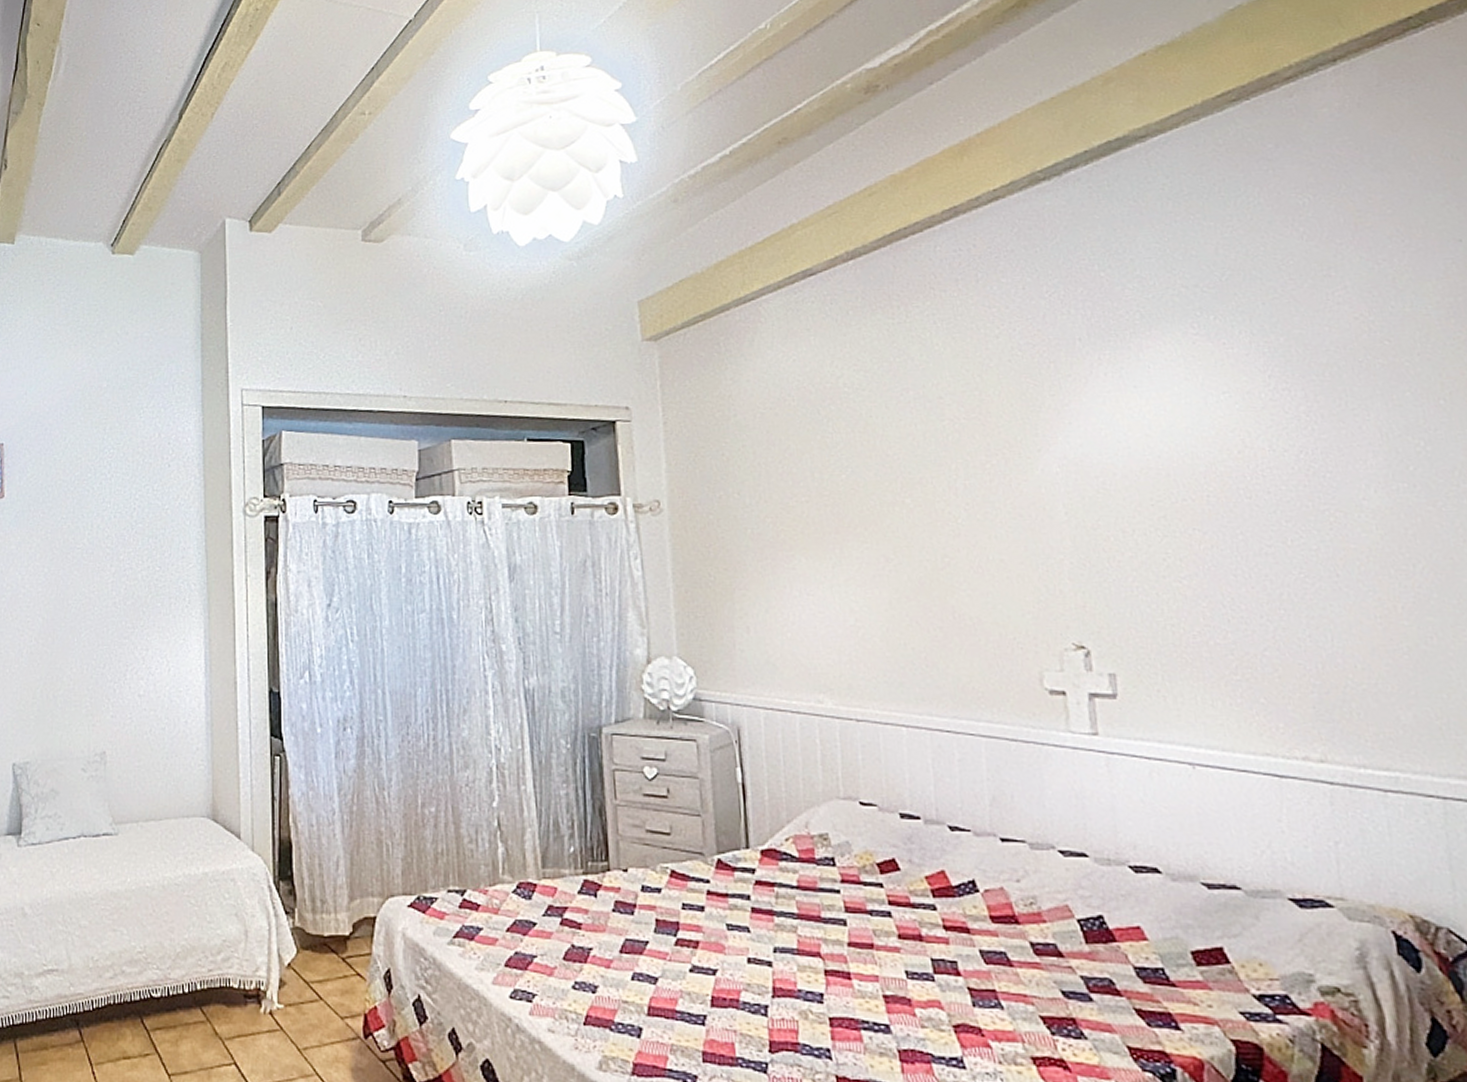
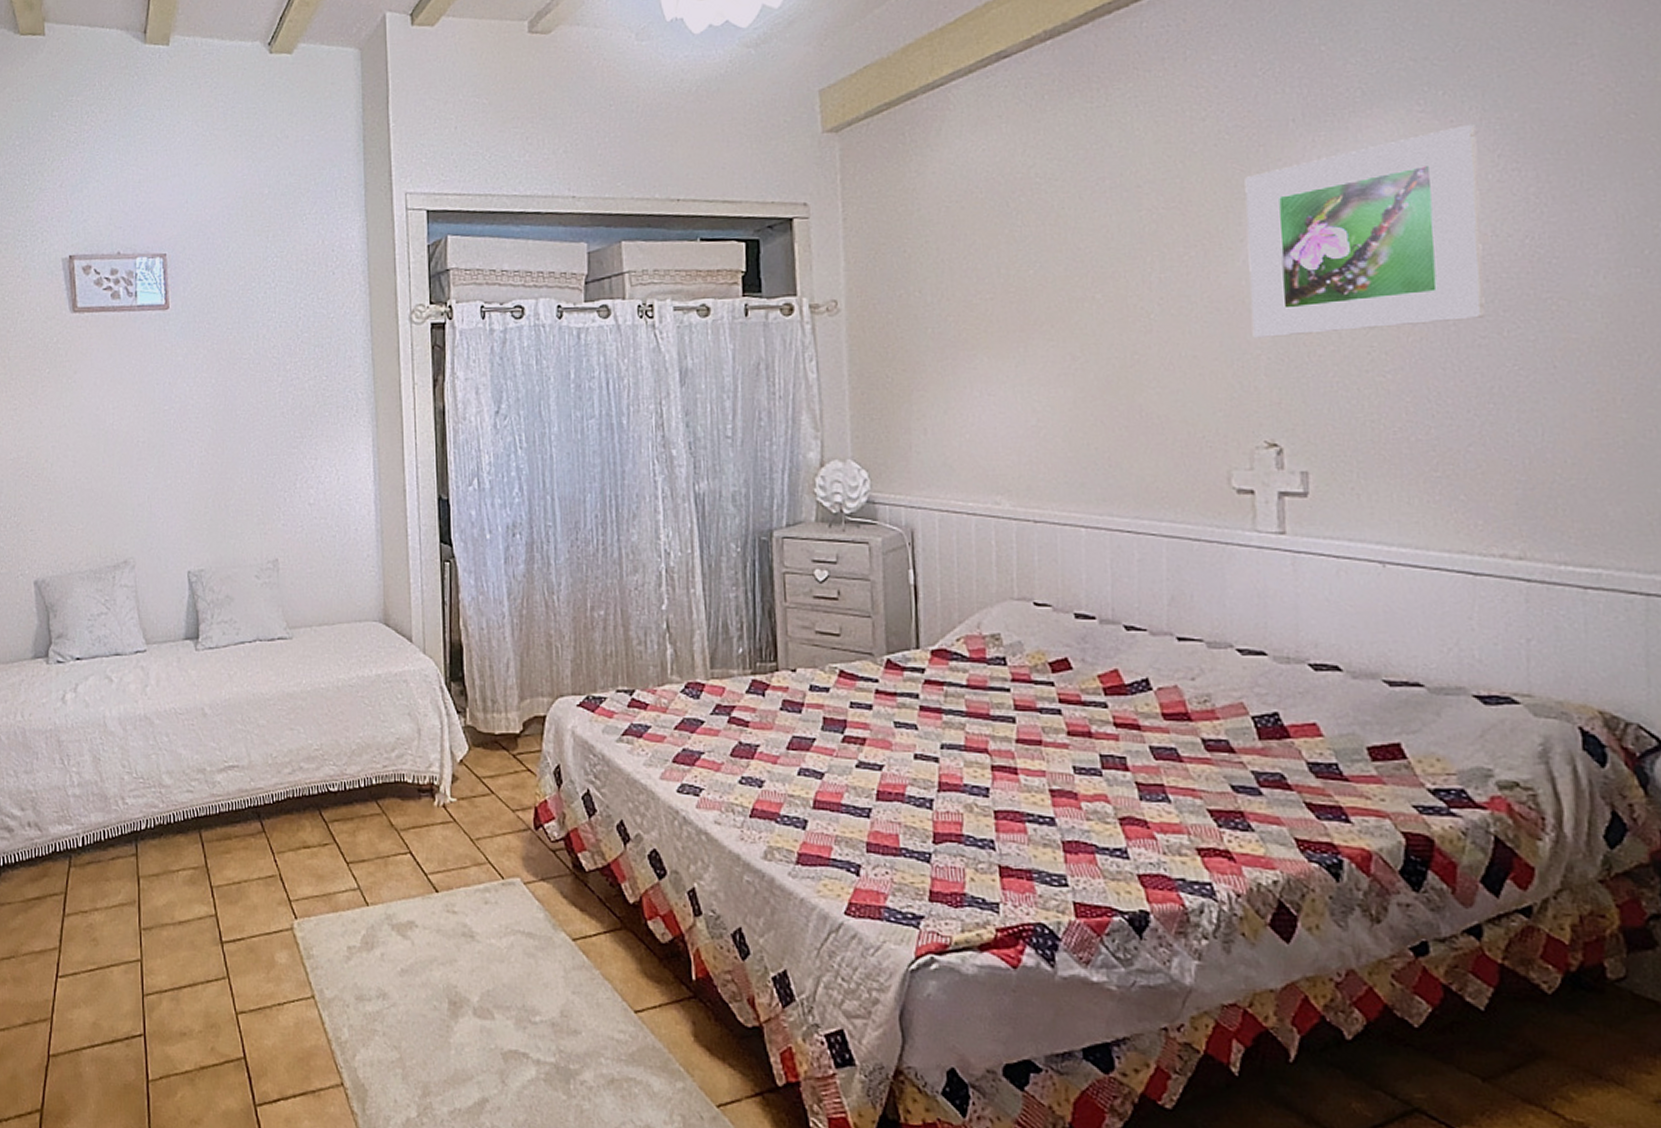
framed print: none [1038,347,1270,543] -> present [1244,125,1486,338]

